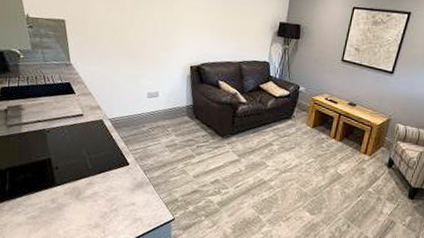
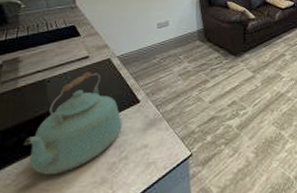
kettle: none [29,129,113,212] -> present [23,72,122,175]

